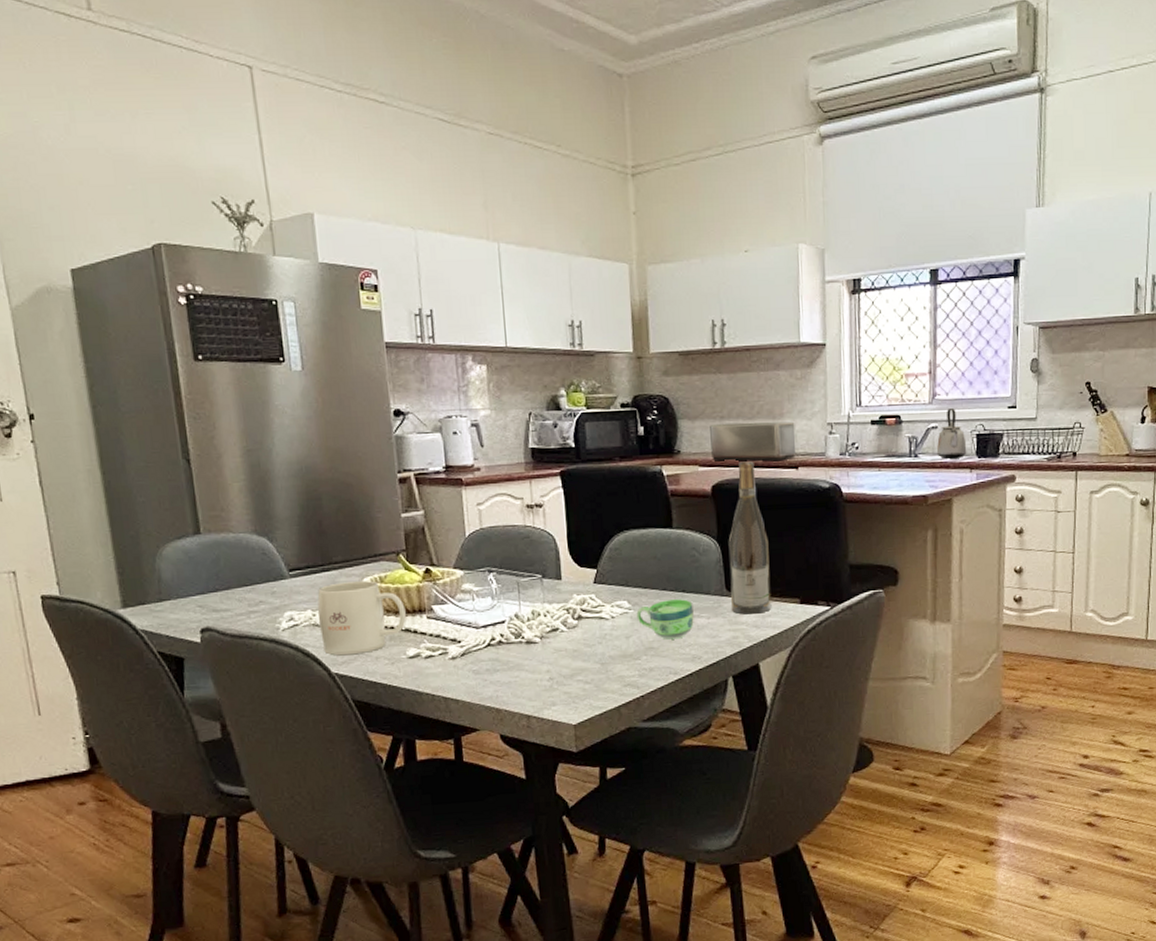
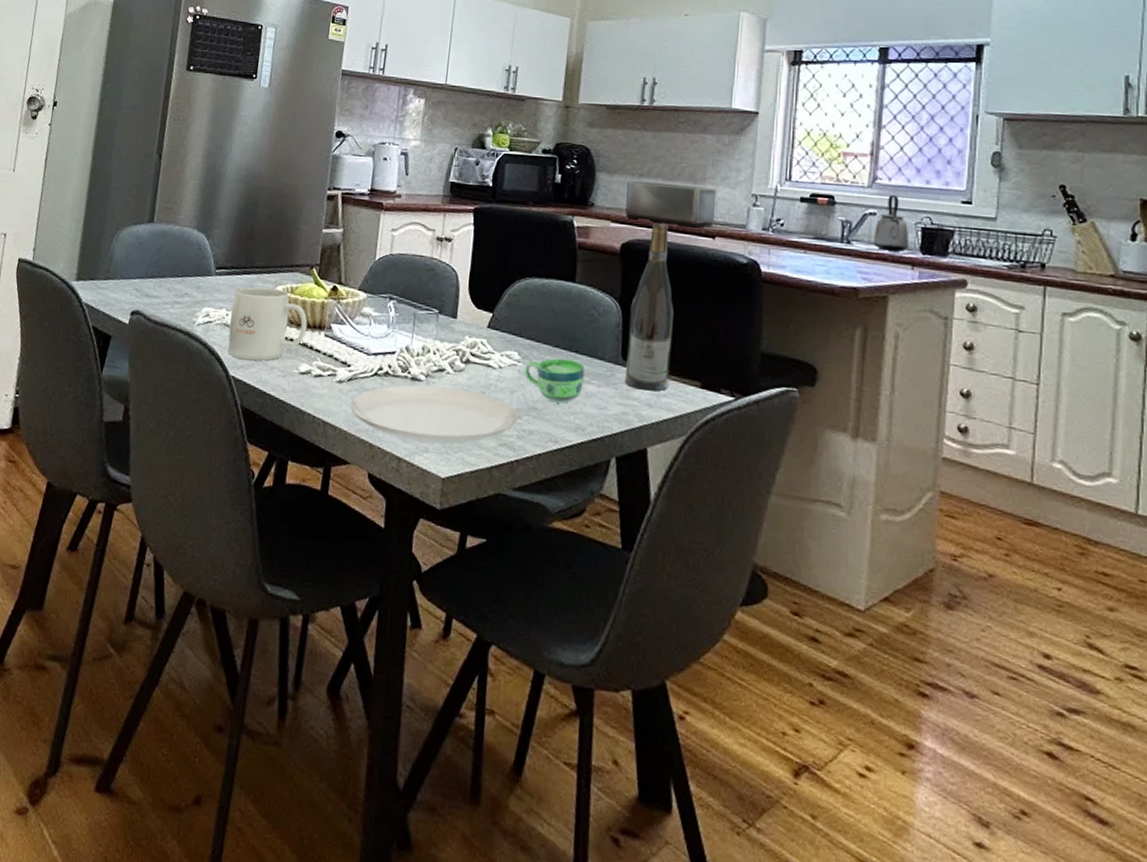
plate: none [468,643,638,699] -> present [349,384,519,445]

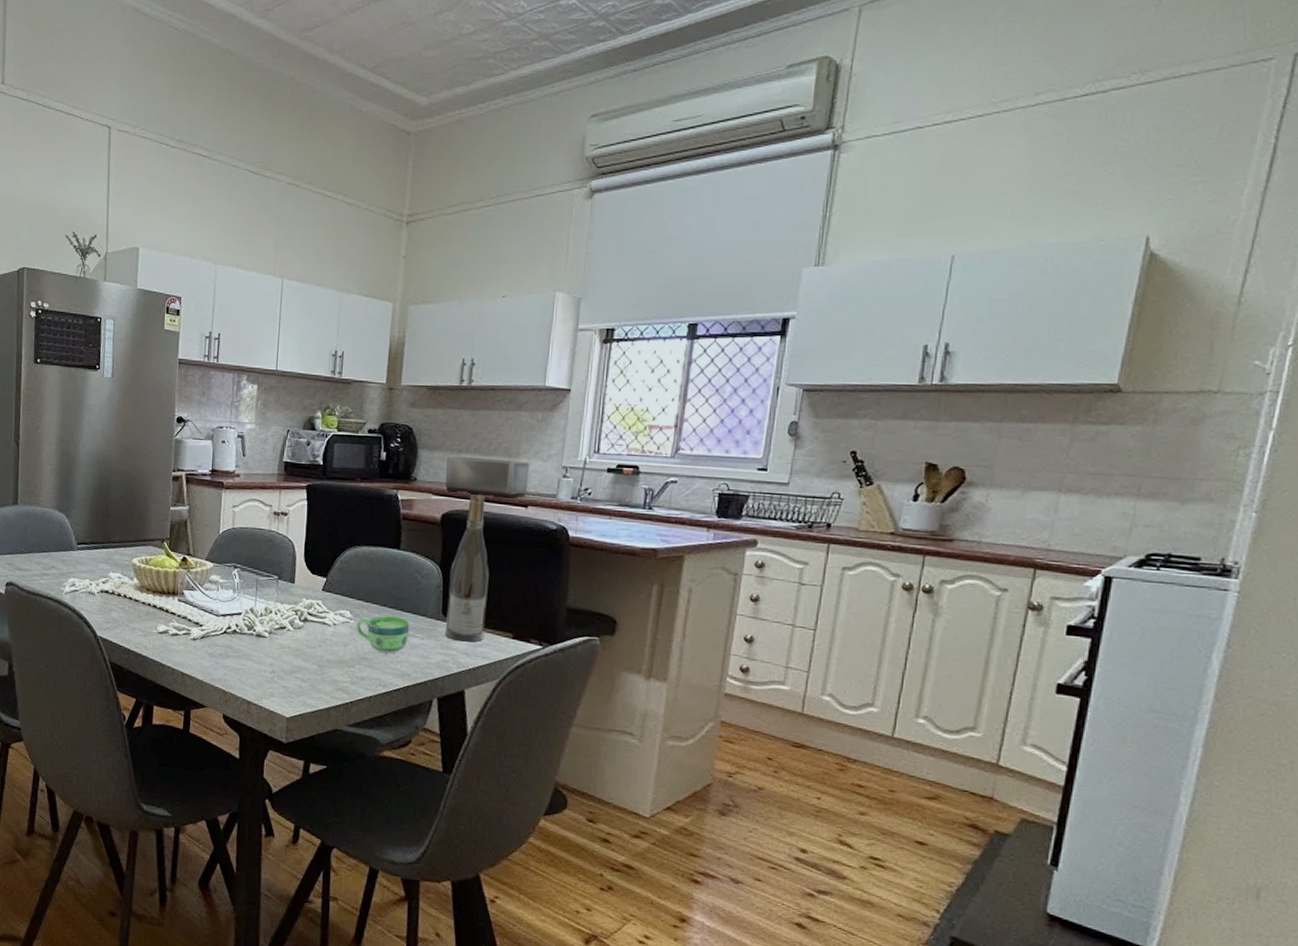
mug: present [227,287,307,361] -> none [93,559,162,623]
plate: present [349,384,519,445] -> none [204,640,352,691]
kettle: present [872,194,910,252] -> none [672,463,707,516]

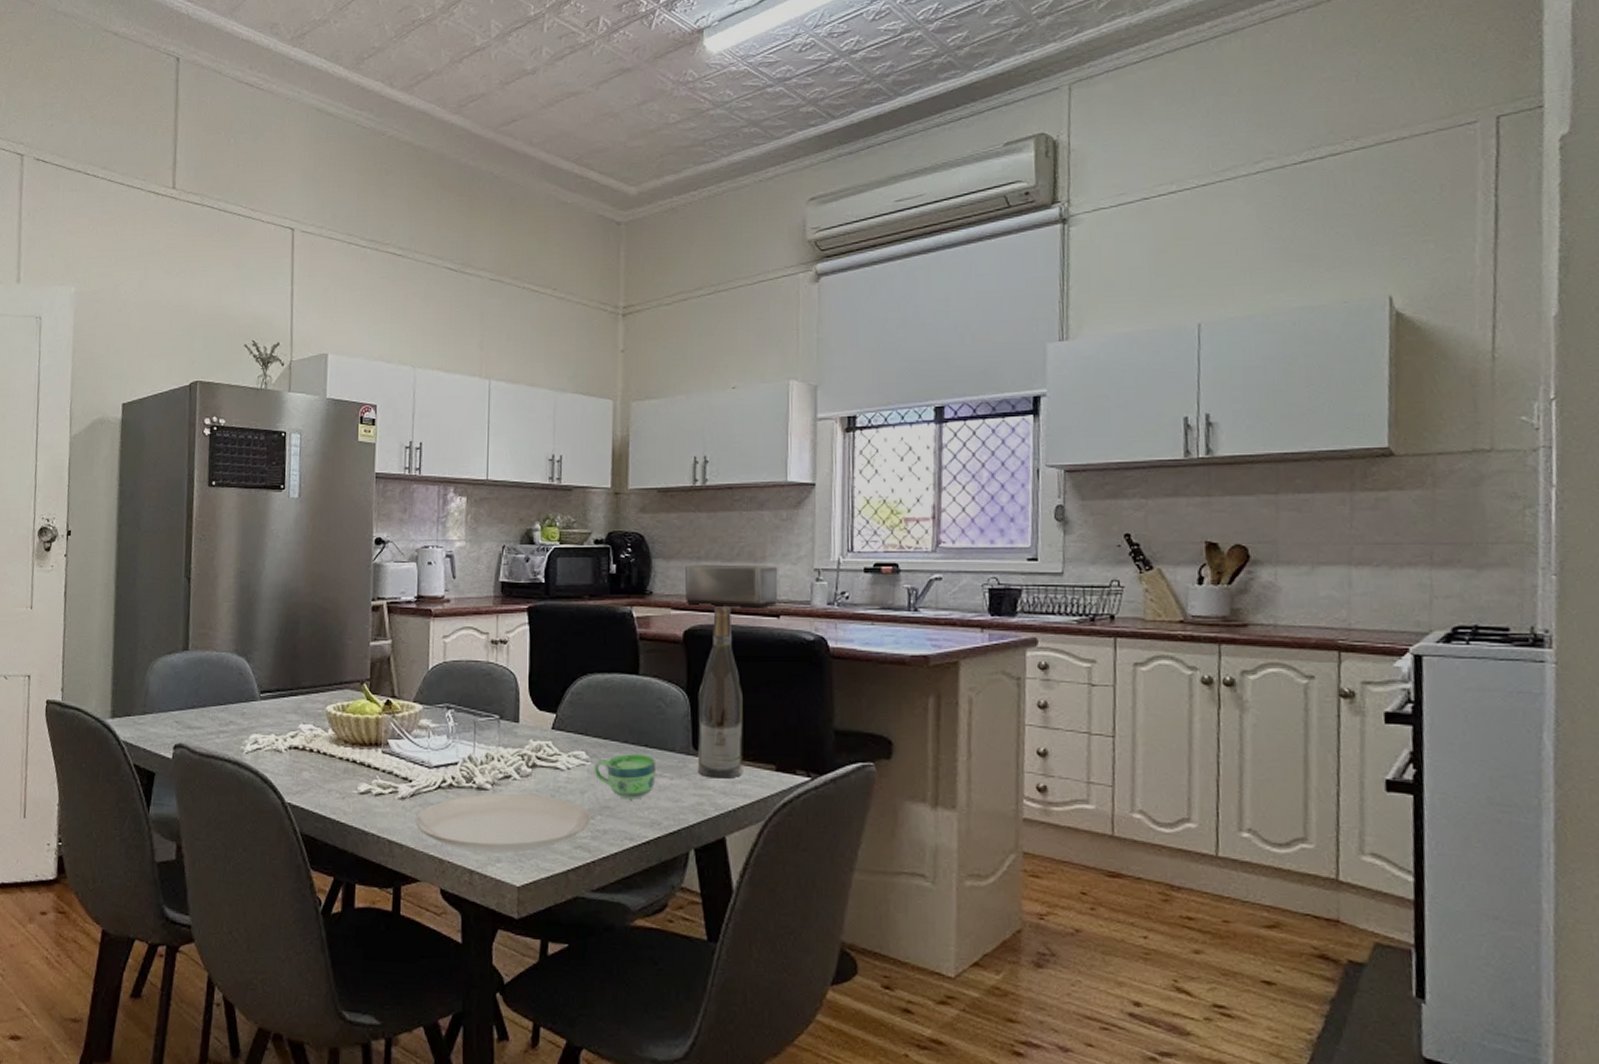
plate: none [204,640,352,691] -> present [415,794,592,853]

